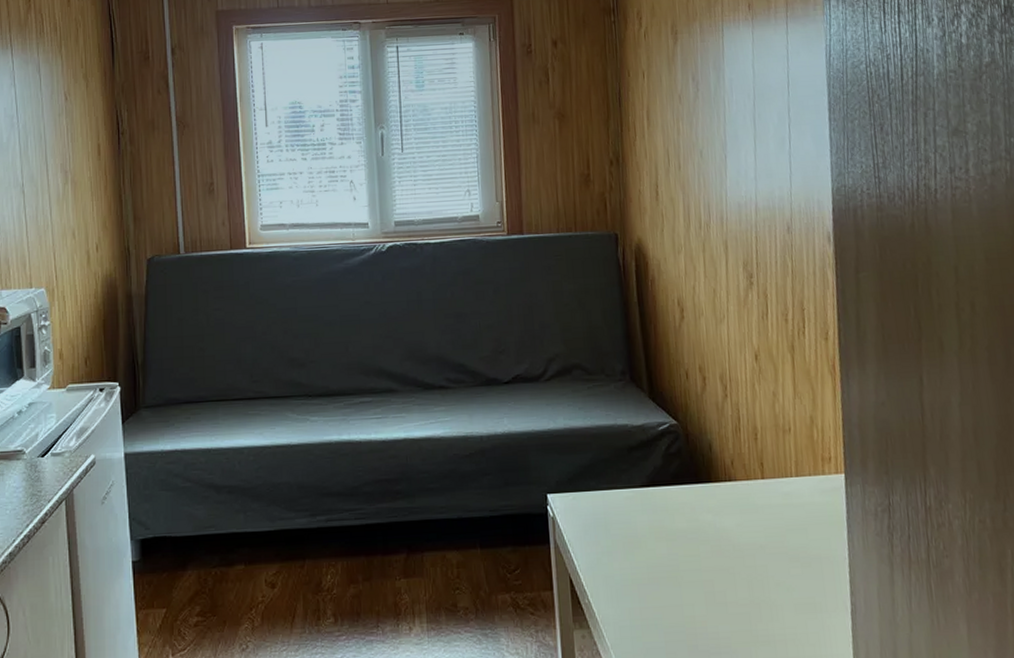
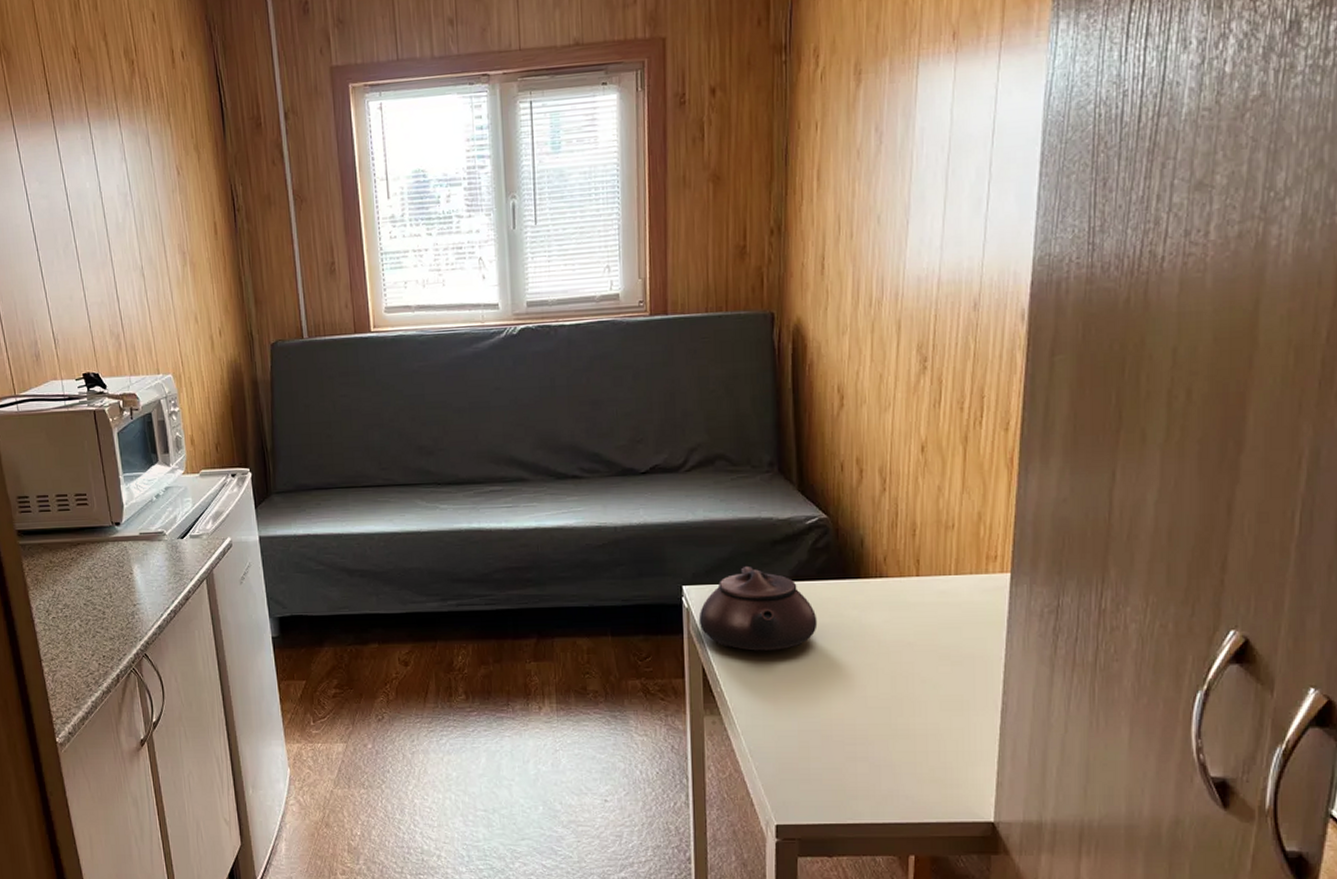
teapot: none [564,472,676,559] -> present [698,565,818,651]

